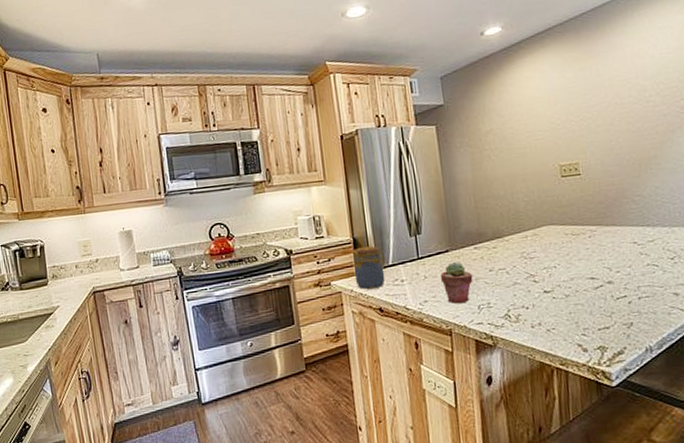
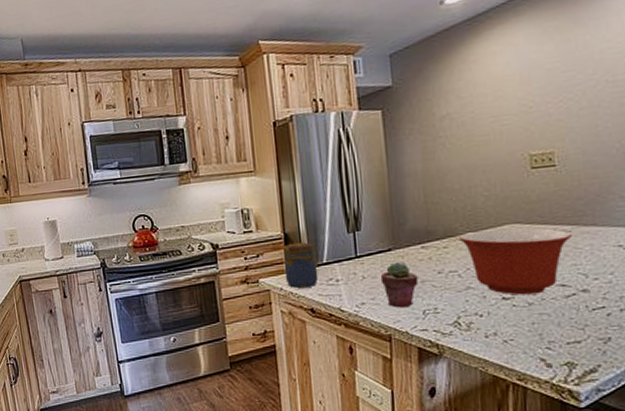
mixing bowl: none [504,229,597,288] -> present [457,228,572,295]

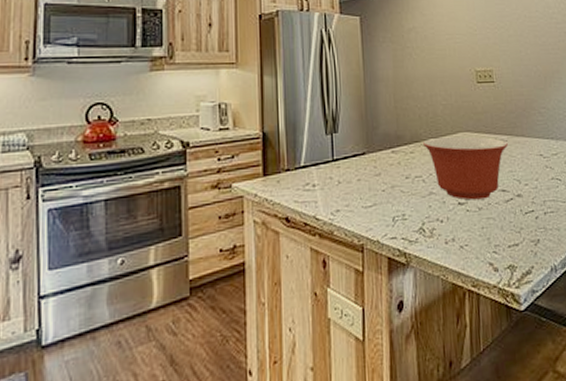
jar: present [283,242,319,288] -> none [260,143,295,194]
potted succulent: present [380,261,419,308] -> none [354,166,389,215]

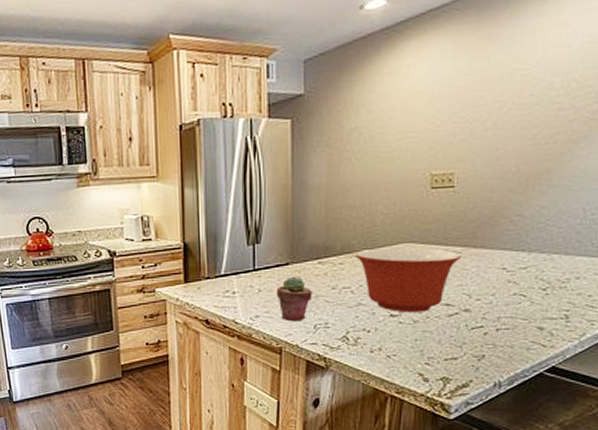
potted succulent: none [354,166,389,215] -> present [276,276,312,322]

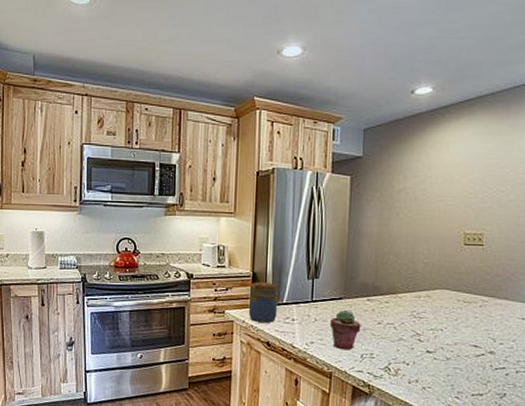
jar: none [181,253,215,299] -> present [248,282,278,323]
mixing bowl: present [354,247,461,313] -> none [398,291,488,351]

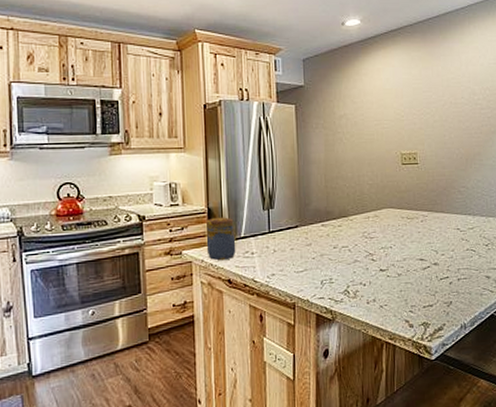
potted succulent: present [329,309,361,350] -> none [288,237,318,279]

